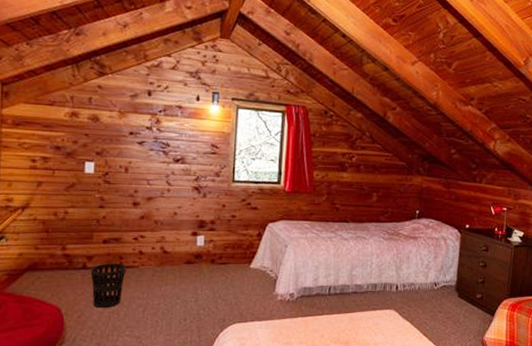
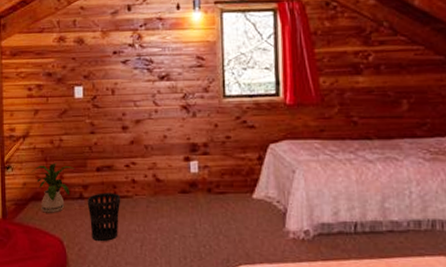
house plant: none [28,234,81,283] -> present [30,162,76,213]

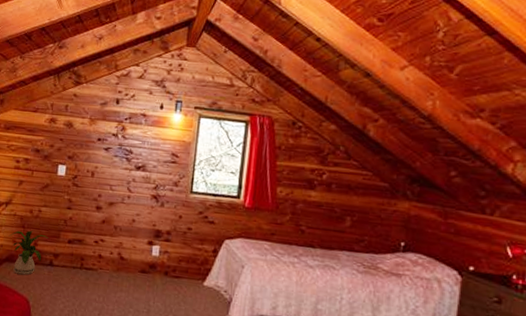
wastebasket: present [87,192,121,242] -> none [55,262,87,307]

